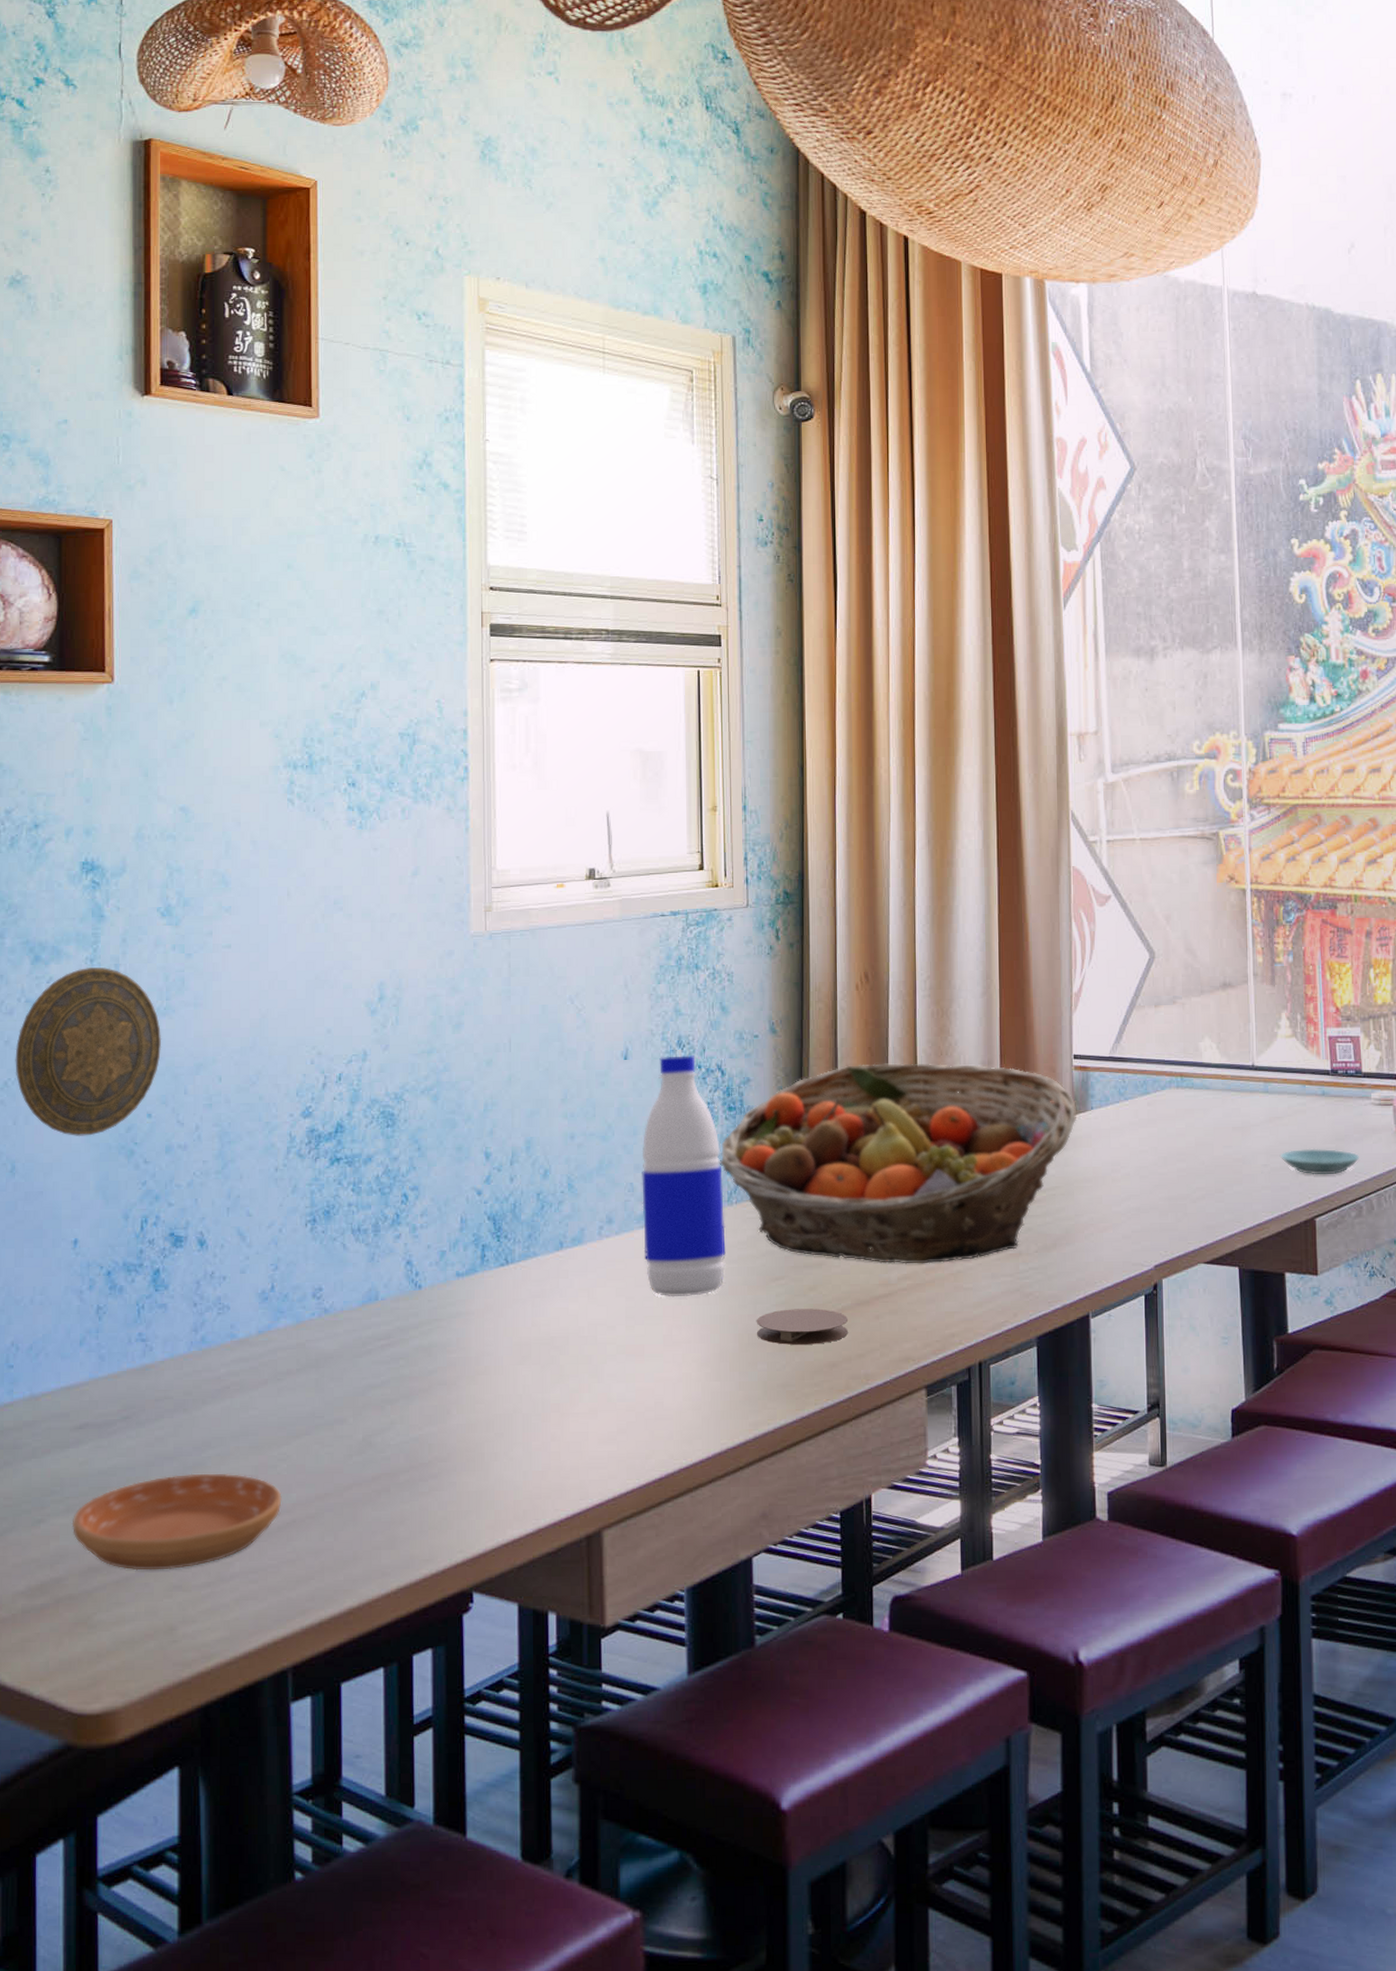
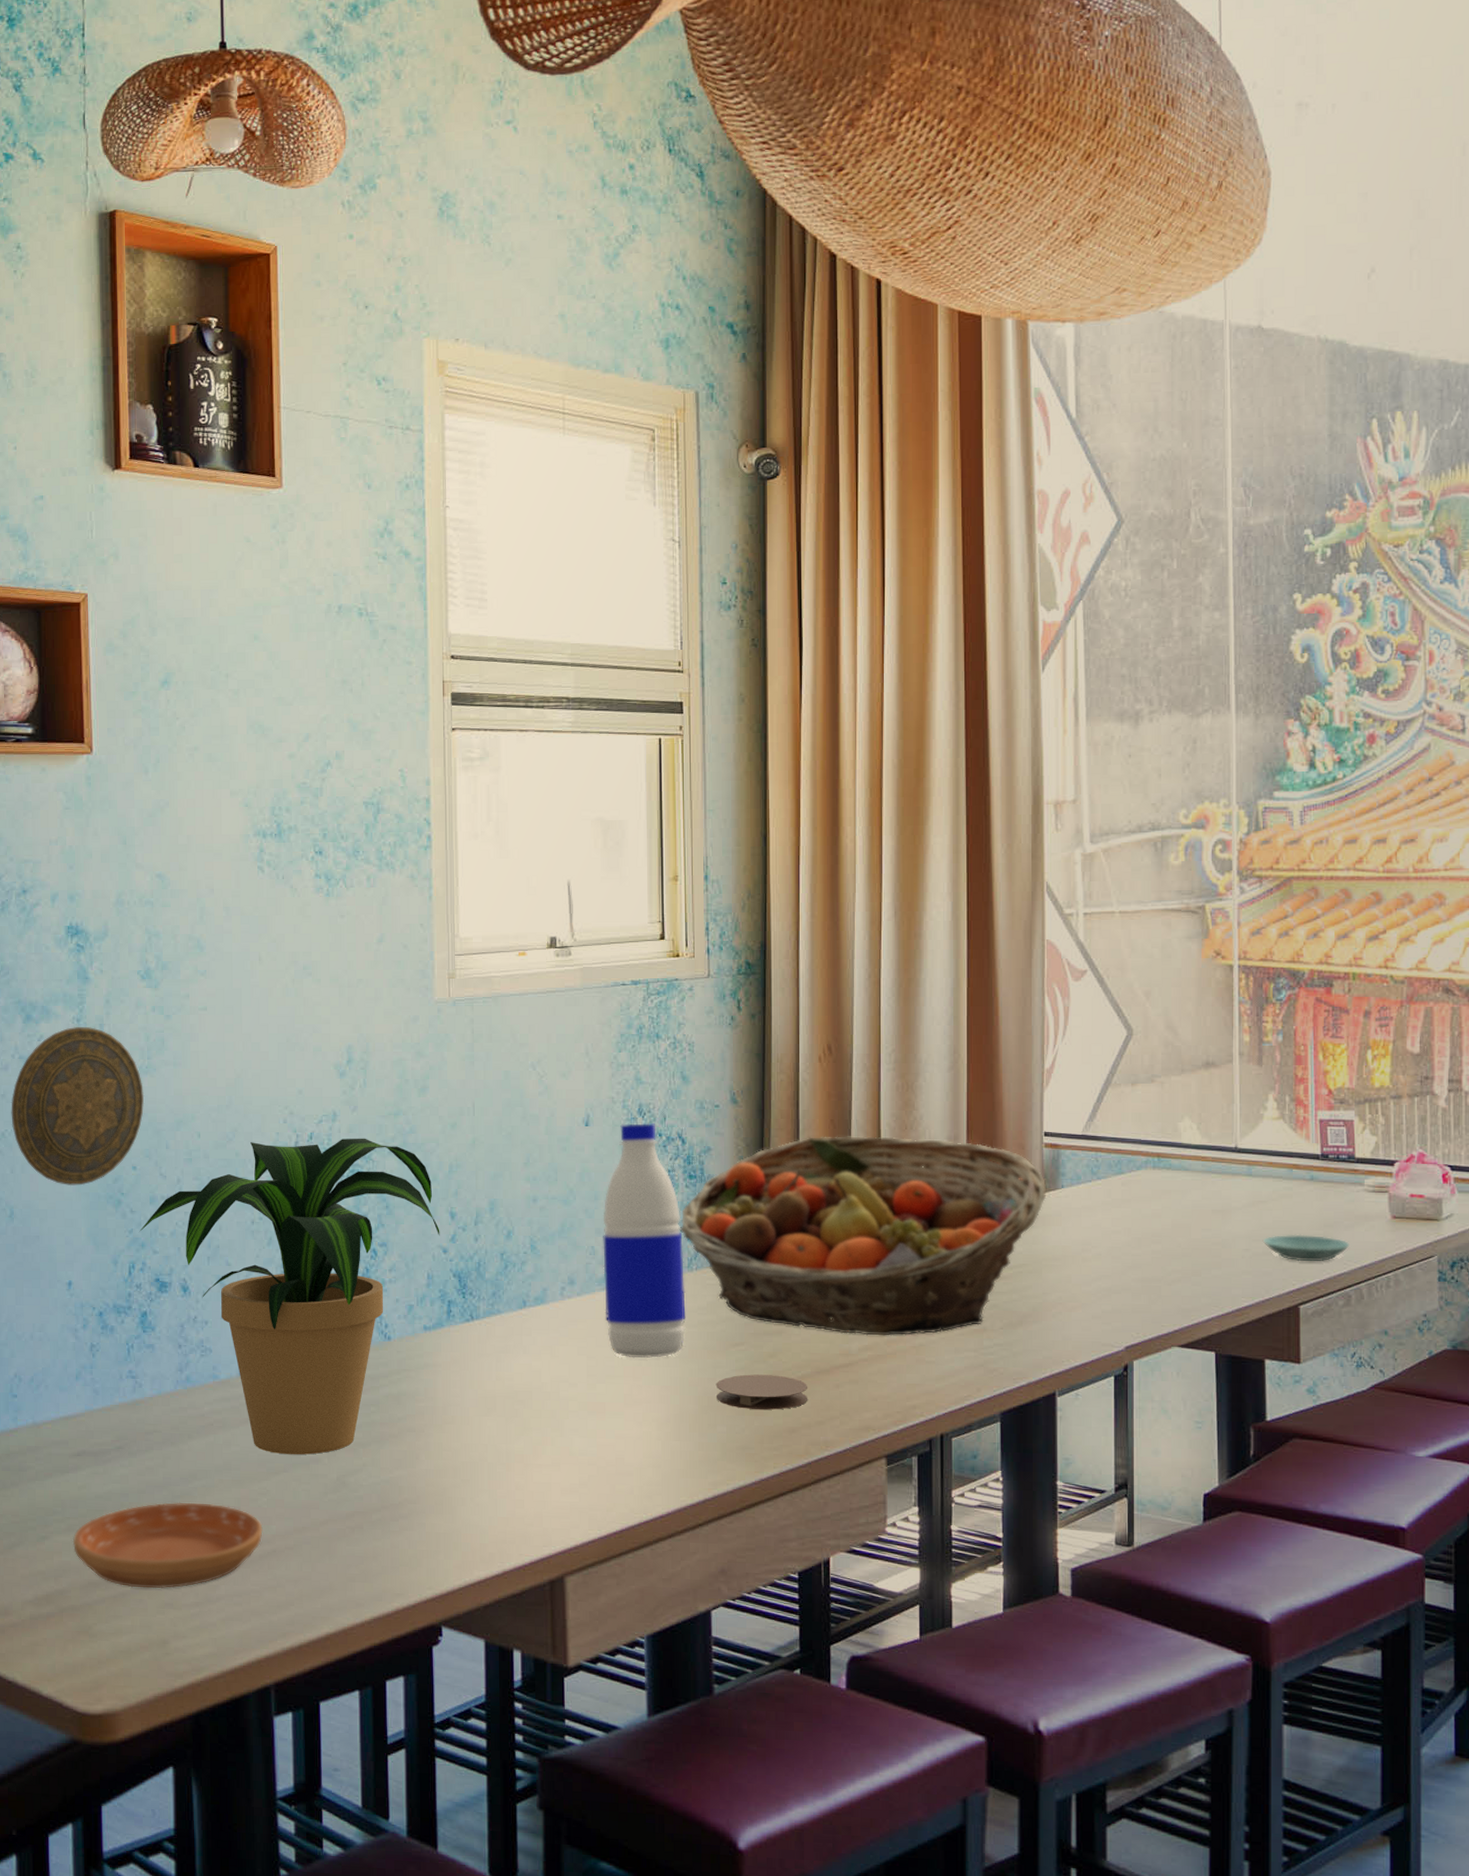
potted plant: none [153,1077,474,1416] -> present [139,1138,440,1455]

